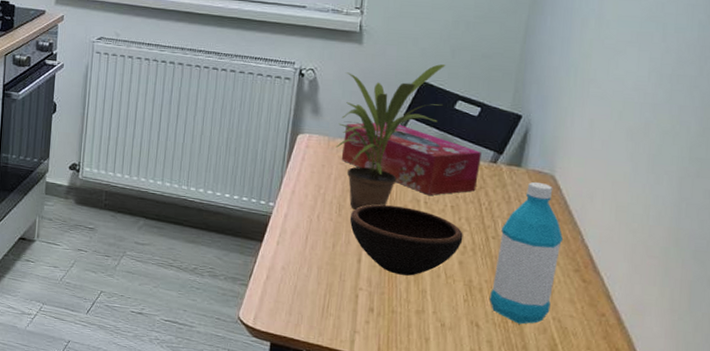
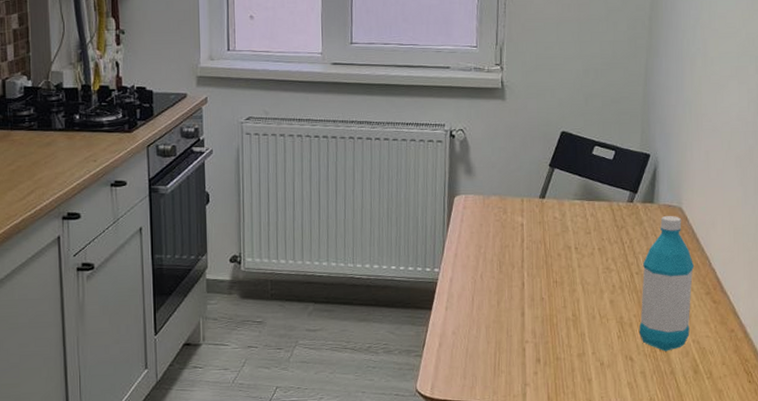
potted plant: present [335,64,446,210] -> none [490,113,582,264]
tissue box: present [341,122,481,195] -> none [497,174,620,241]
bowl: present [349,204,463,276] -> none [510,255,611,322]

